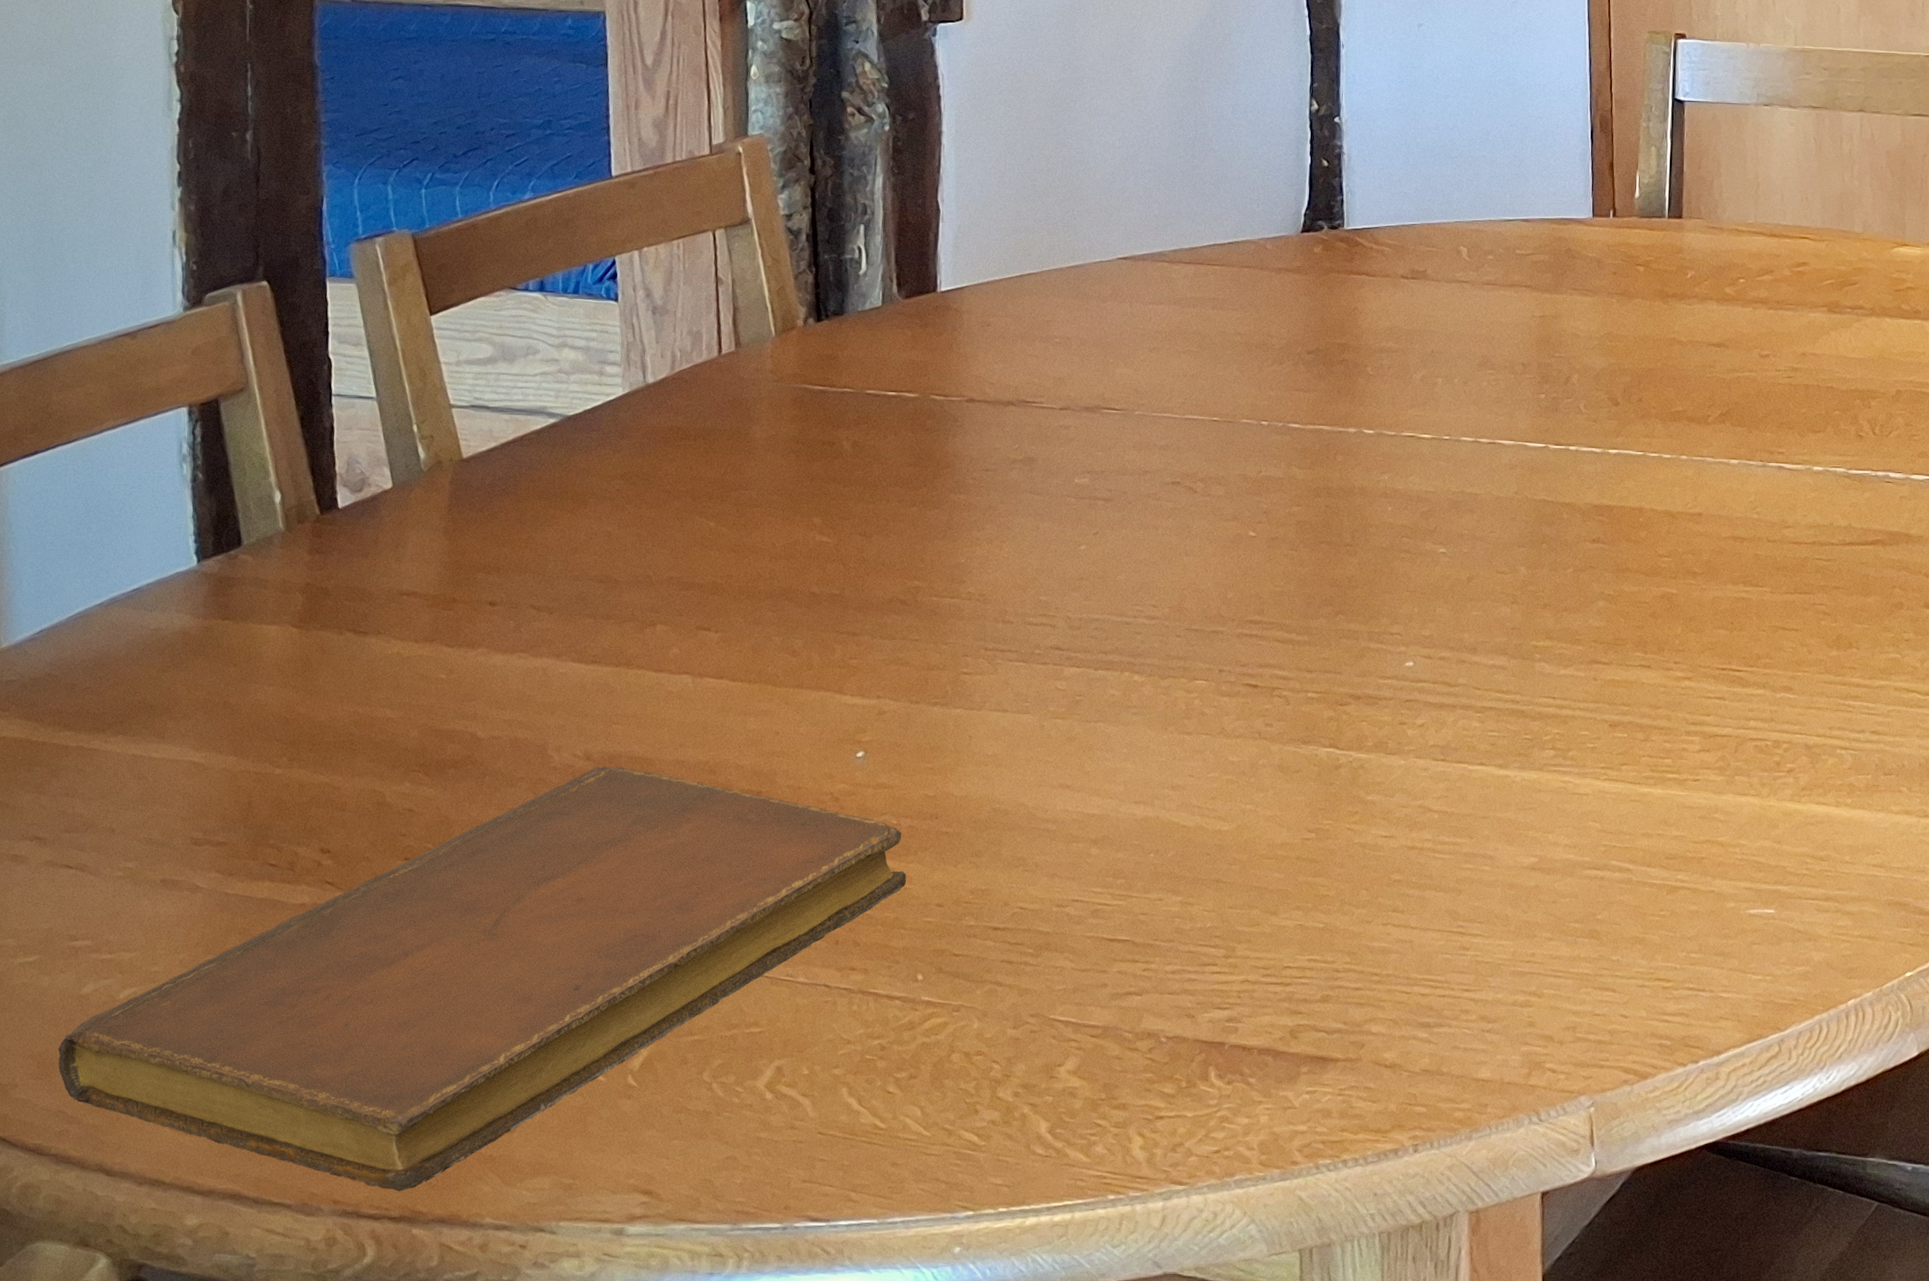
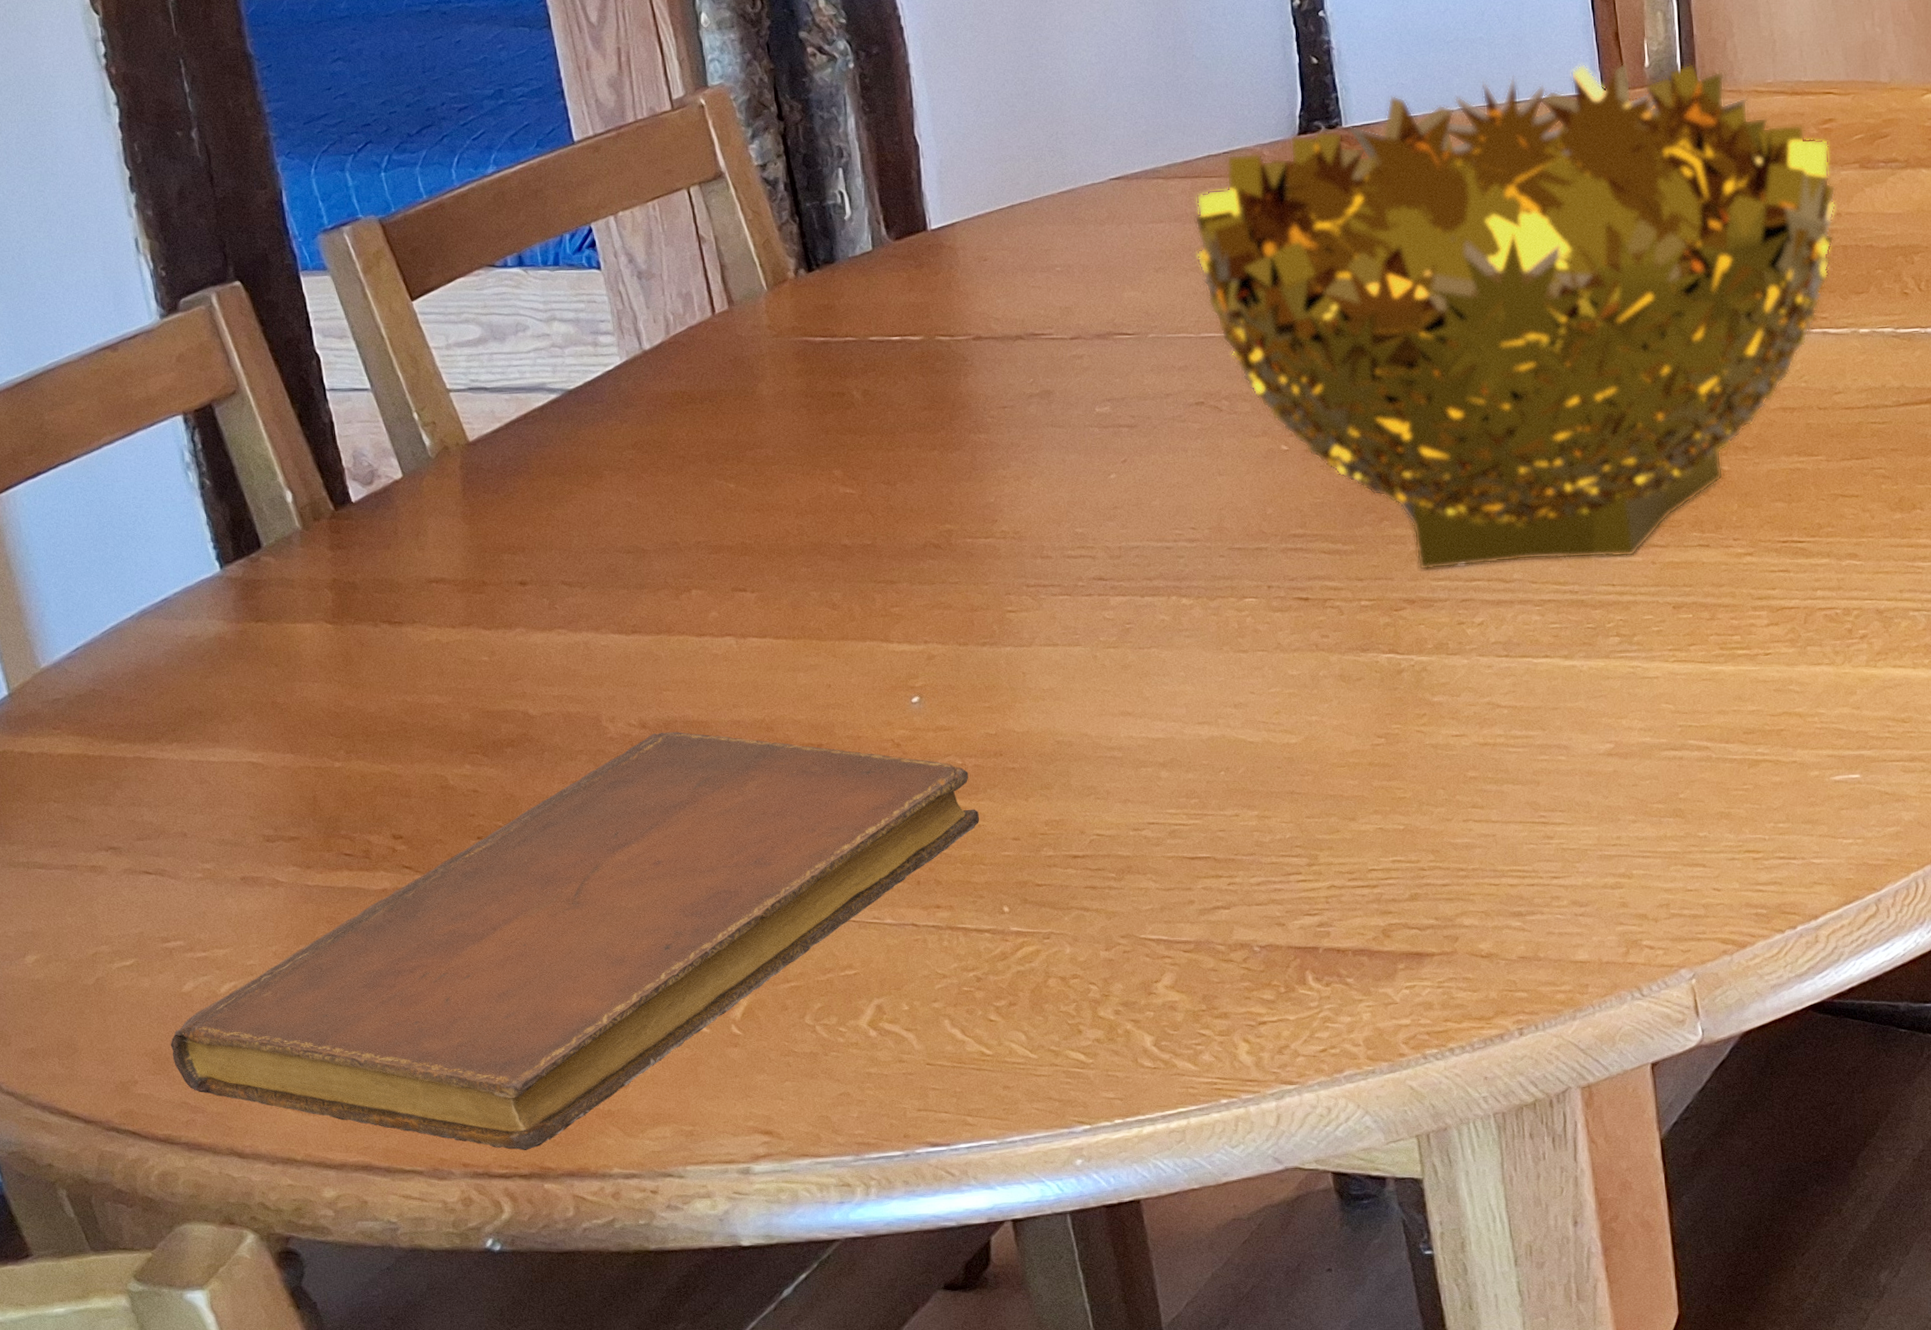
decorative bowl: none [1191,190,1803,671] -> present [1194,62,1836,571]

